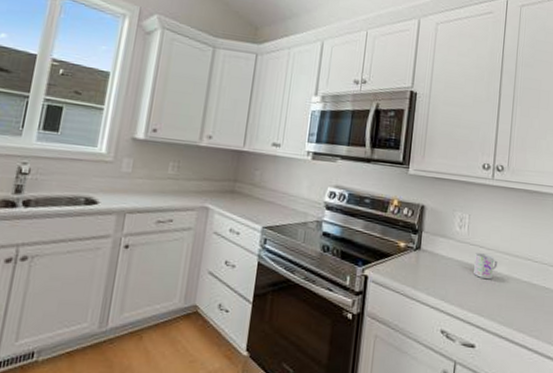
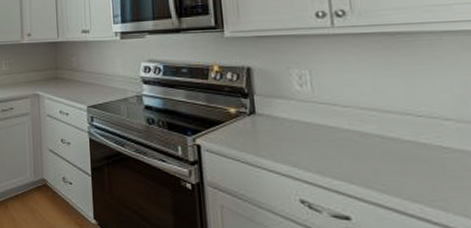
mug: present [474,253,497,279] -> none [326,112,361,140]

